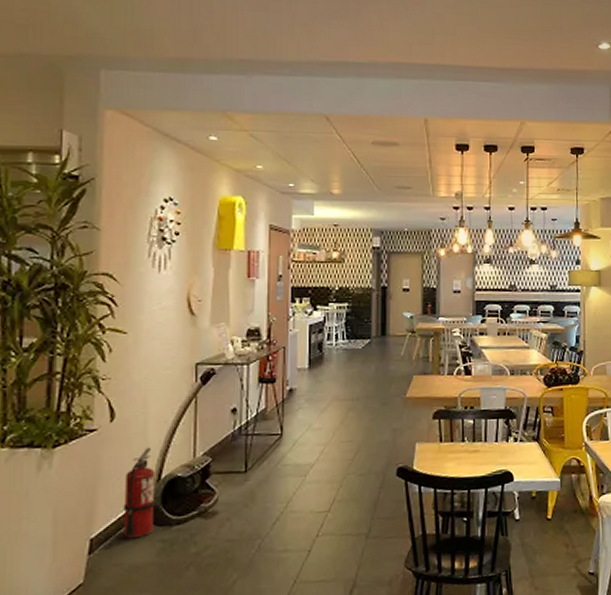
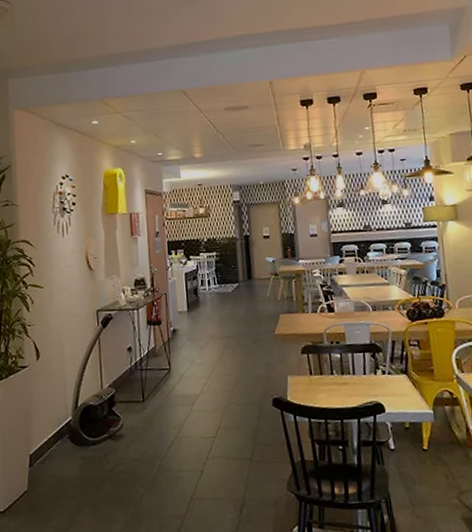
fire extinguisher: present [123,447,155,538] -> none [51,380,75,455]

